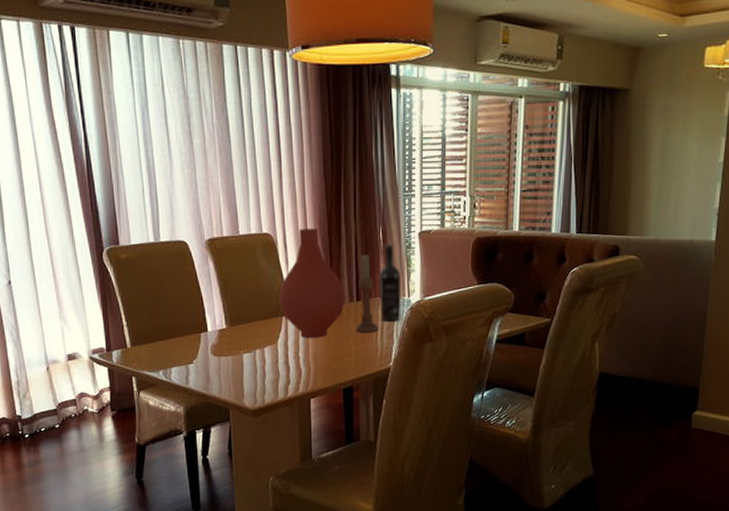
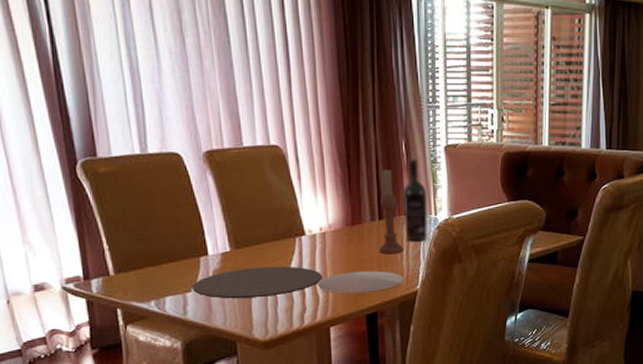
placemat: none [194,342,304,370] -> present [192,266,322,298]
vase: present [278,228,345,338] -> none [290,140,366,261]
plate: none [301,348,378,369] -> present [318,271,404,295]

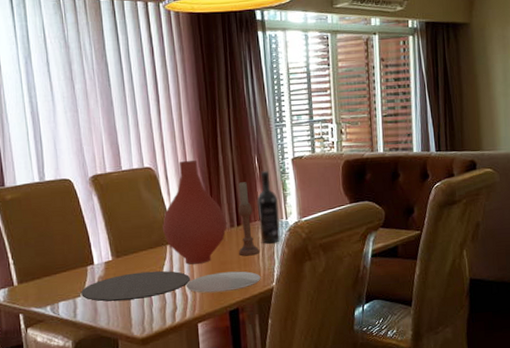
vase: none [290,140,366,261] -> present [162,159,226,265]

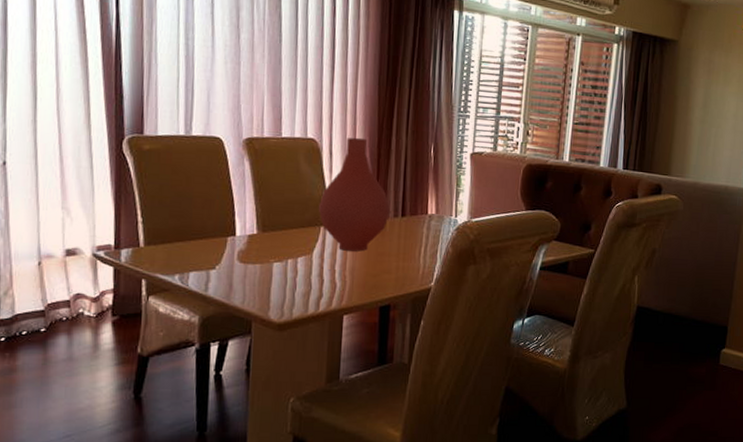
placemat: present [81,270,190,301] -> none [217,251,341,280]
plate: present [186,271,261,294] -> none [337,263,420,286]
candlestick: present [238,182,260,256] -> none [399,170,423,251]
wine bottle: present [256,171,281,244] -> none [425,162,449,241]

